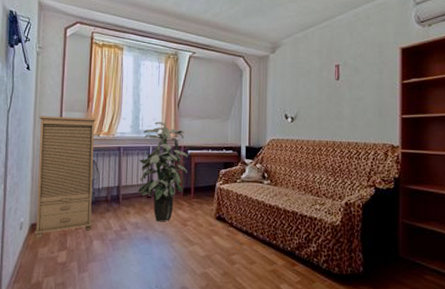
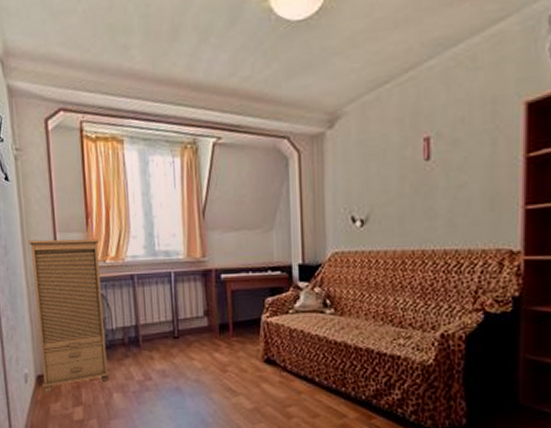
indoor plant: present [138,121,188,222] -> none [158,238,223,368]

